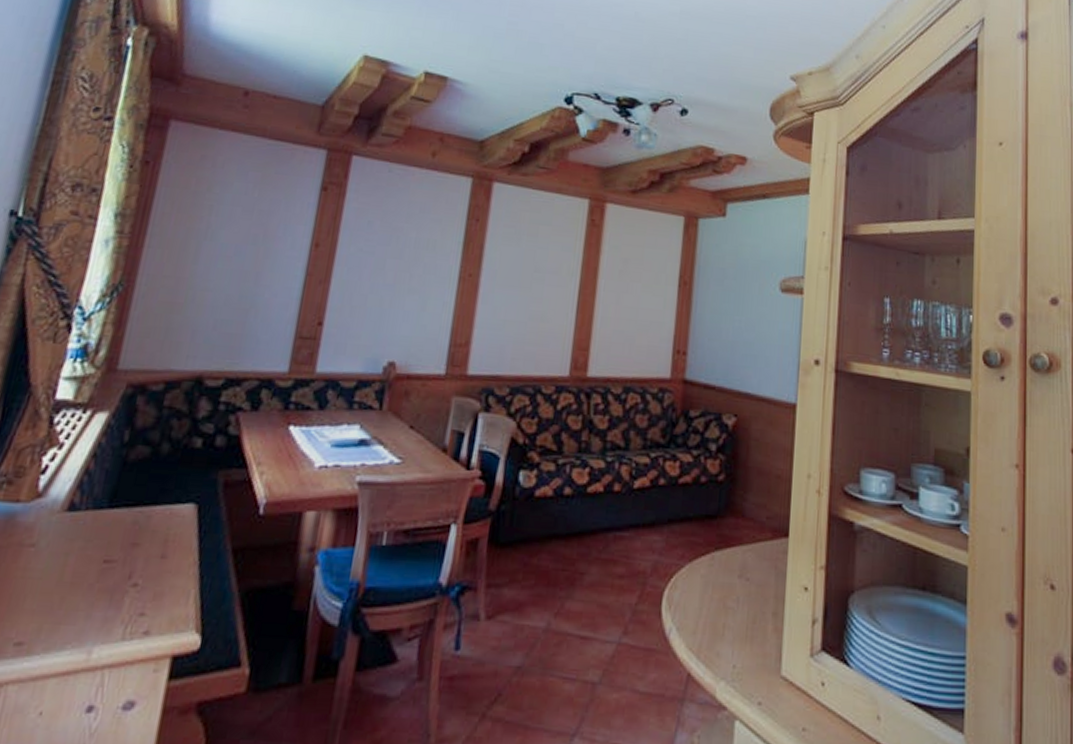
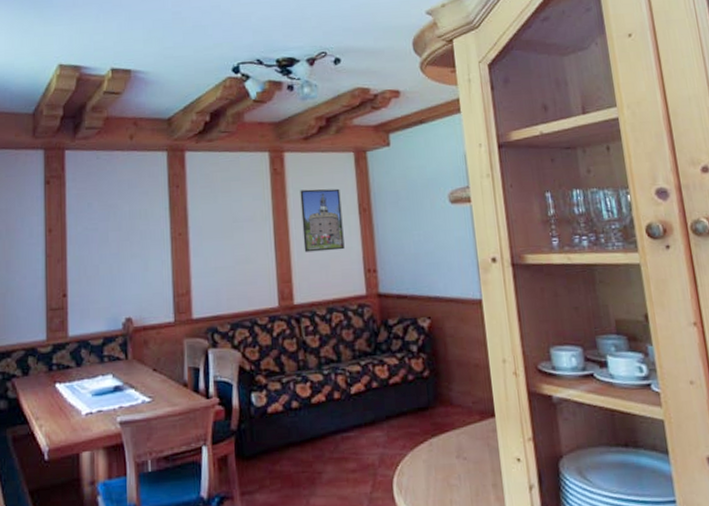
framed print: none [609,248,662,324] -> present [300,188,345,252]

